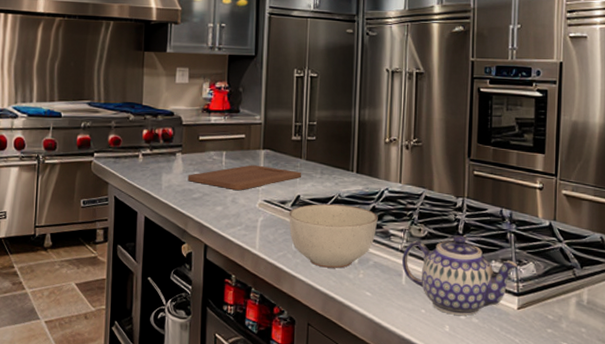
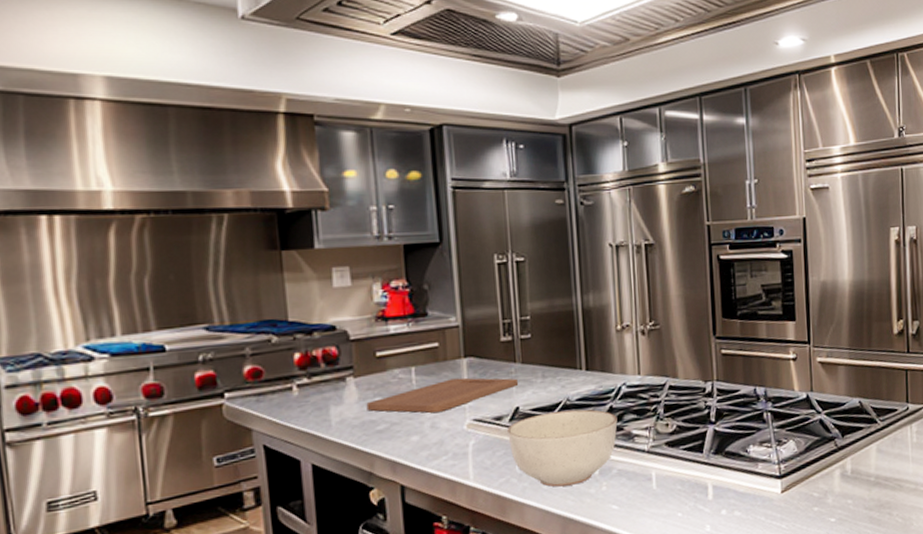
teapot: present [402,235,518,315] -> none [650,423,778,513]

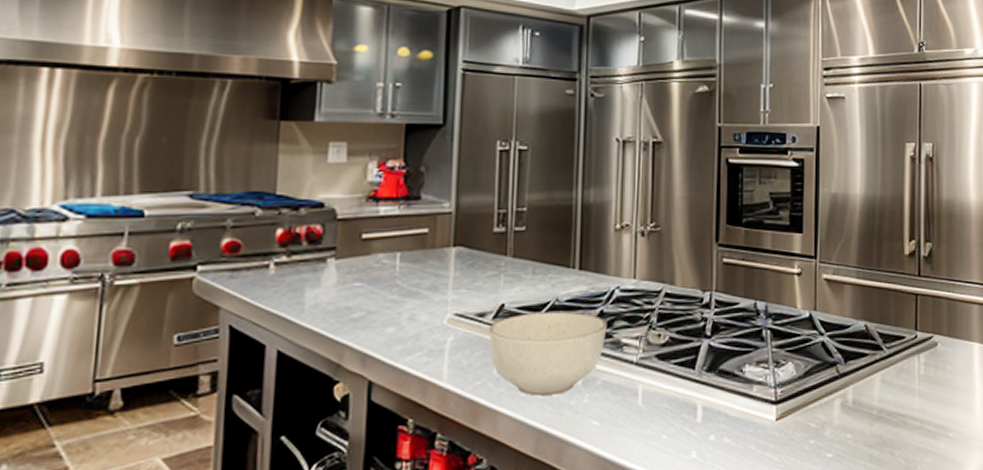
cutting board: present [366,377,519,413] -> none [344,268,507,304]

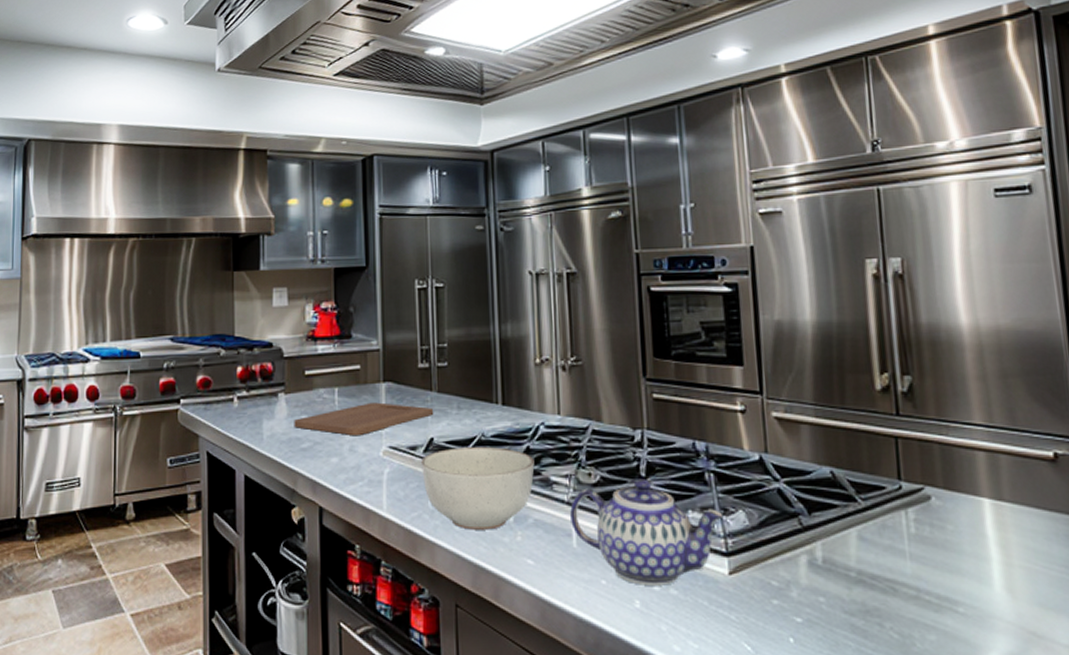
cutting board: none [344,268,507,304] -> present [294,402,434,436]
teapot: none [638,337,775,437] -> present [570,479,724,586]

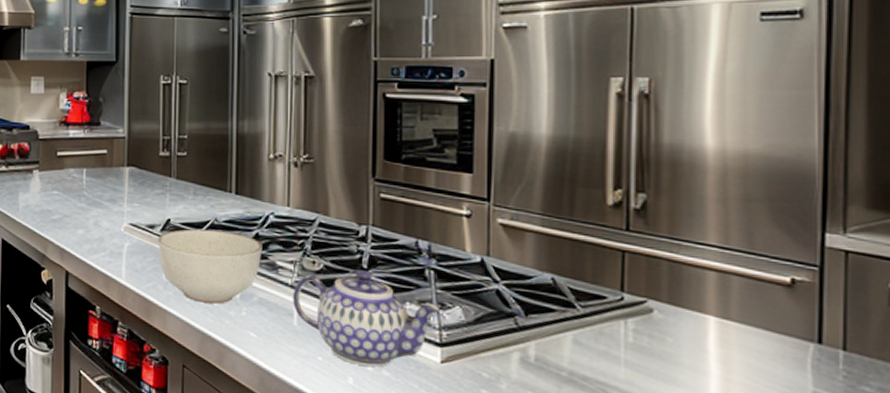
cutting board: present [294,402,434,436] -> none [46,184,172,213]

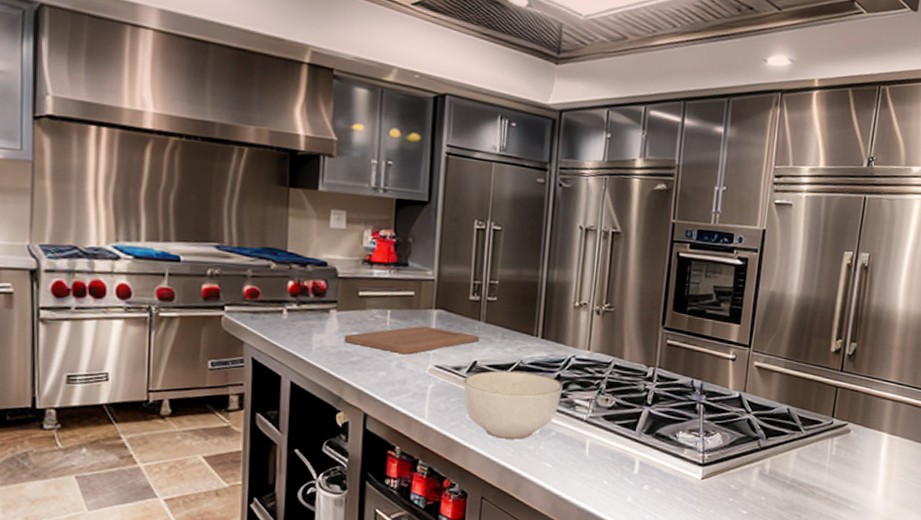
cutting board: none [46,184,172,213] -> present [344,326,480,355]
teapot: present [293,270,440,367] -> none [586,405,705,486]

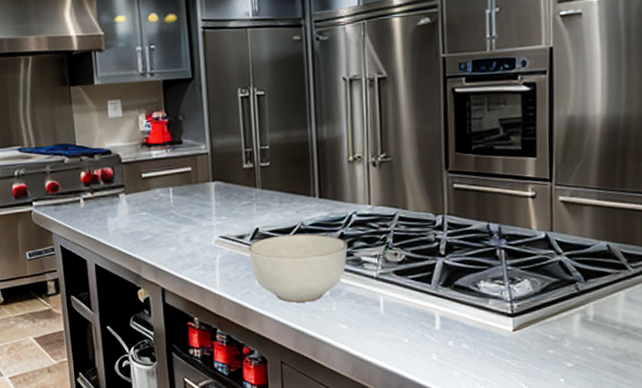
cutting board: present [344,326,480,355] -> none [135,199,259,229]

